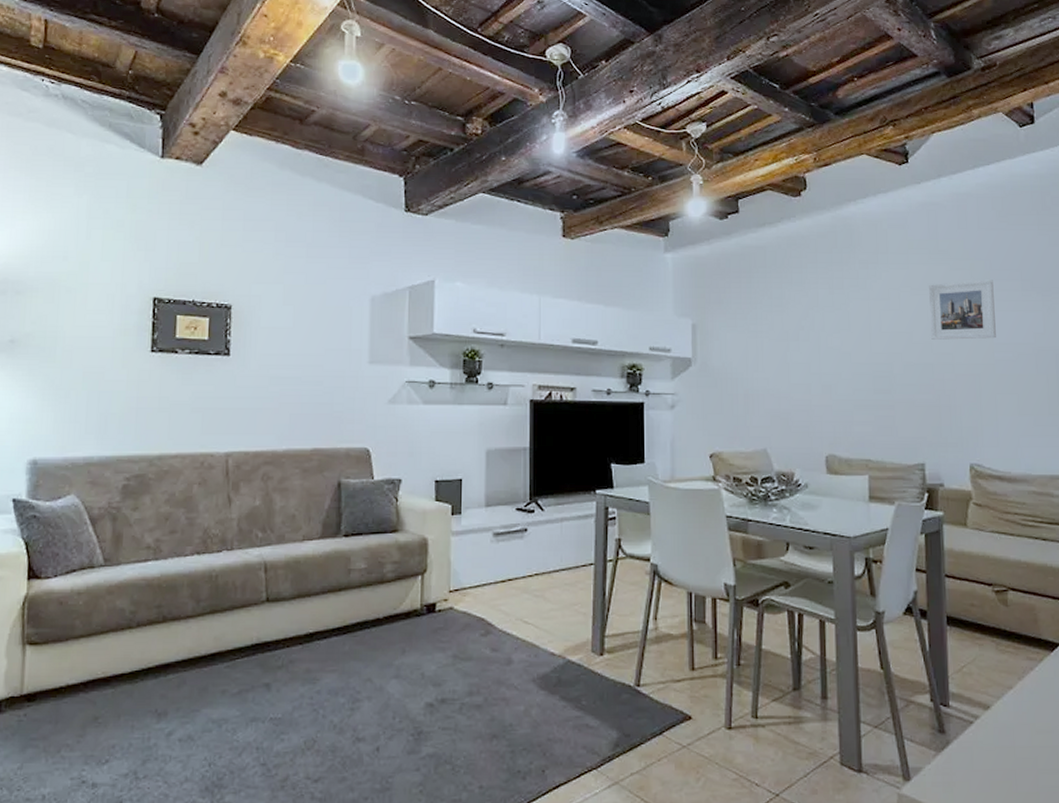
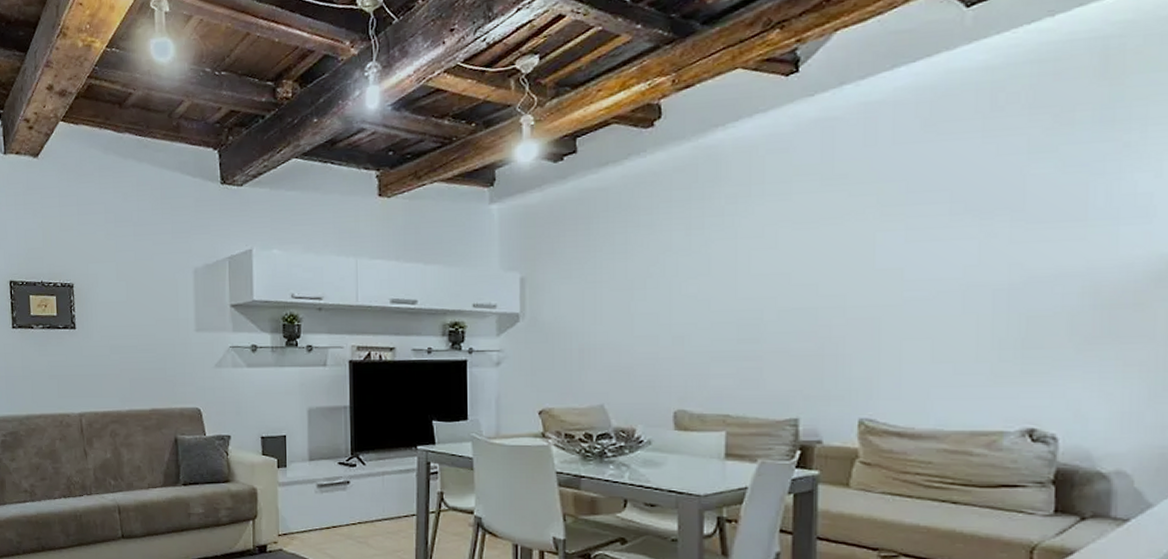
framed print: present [929,279,996,340] -> none [817,204,909,280]

